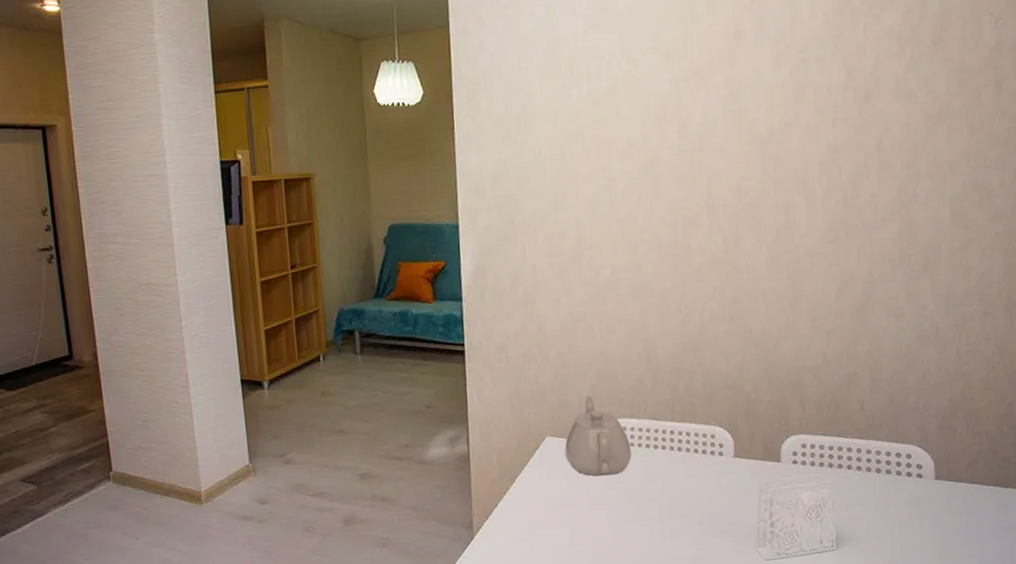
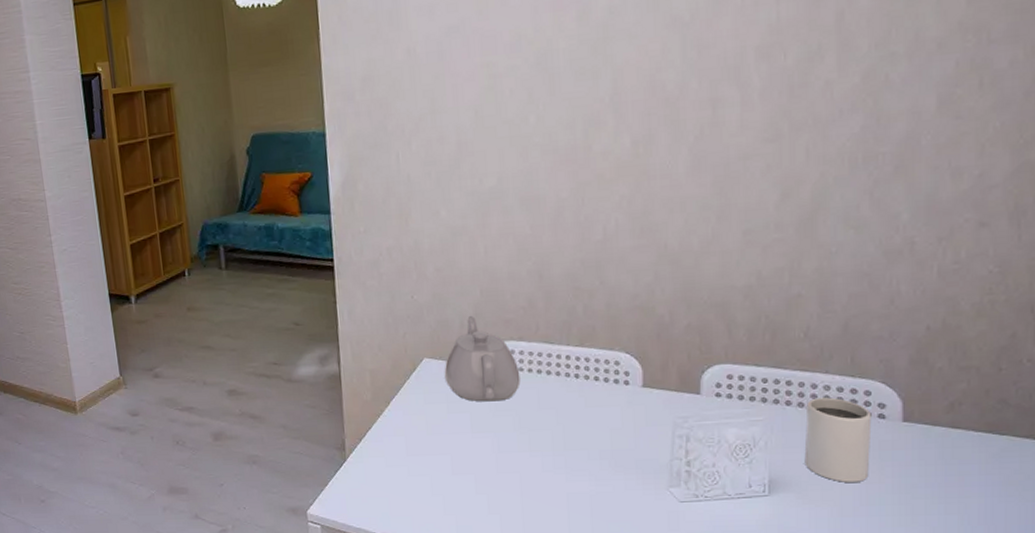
mug: none [862,461,913,535] -> present [804,397,872,483]

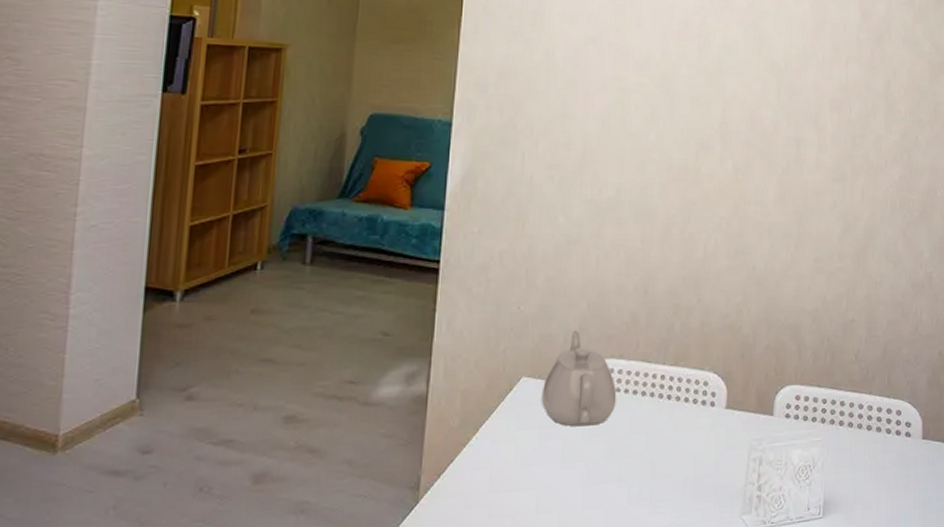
mug: present [804,397,872,483] -> none [851,417,901,501]

